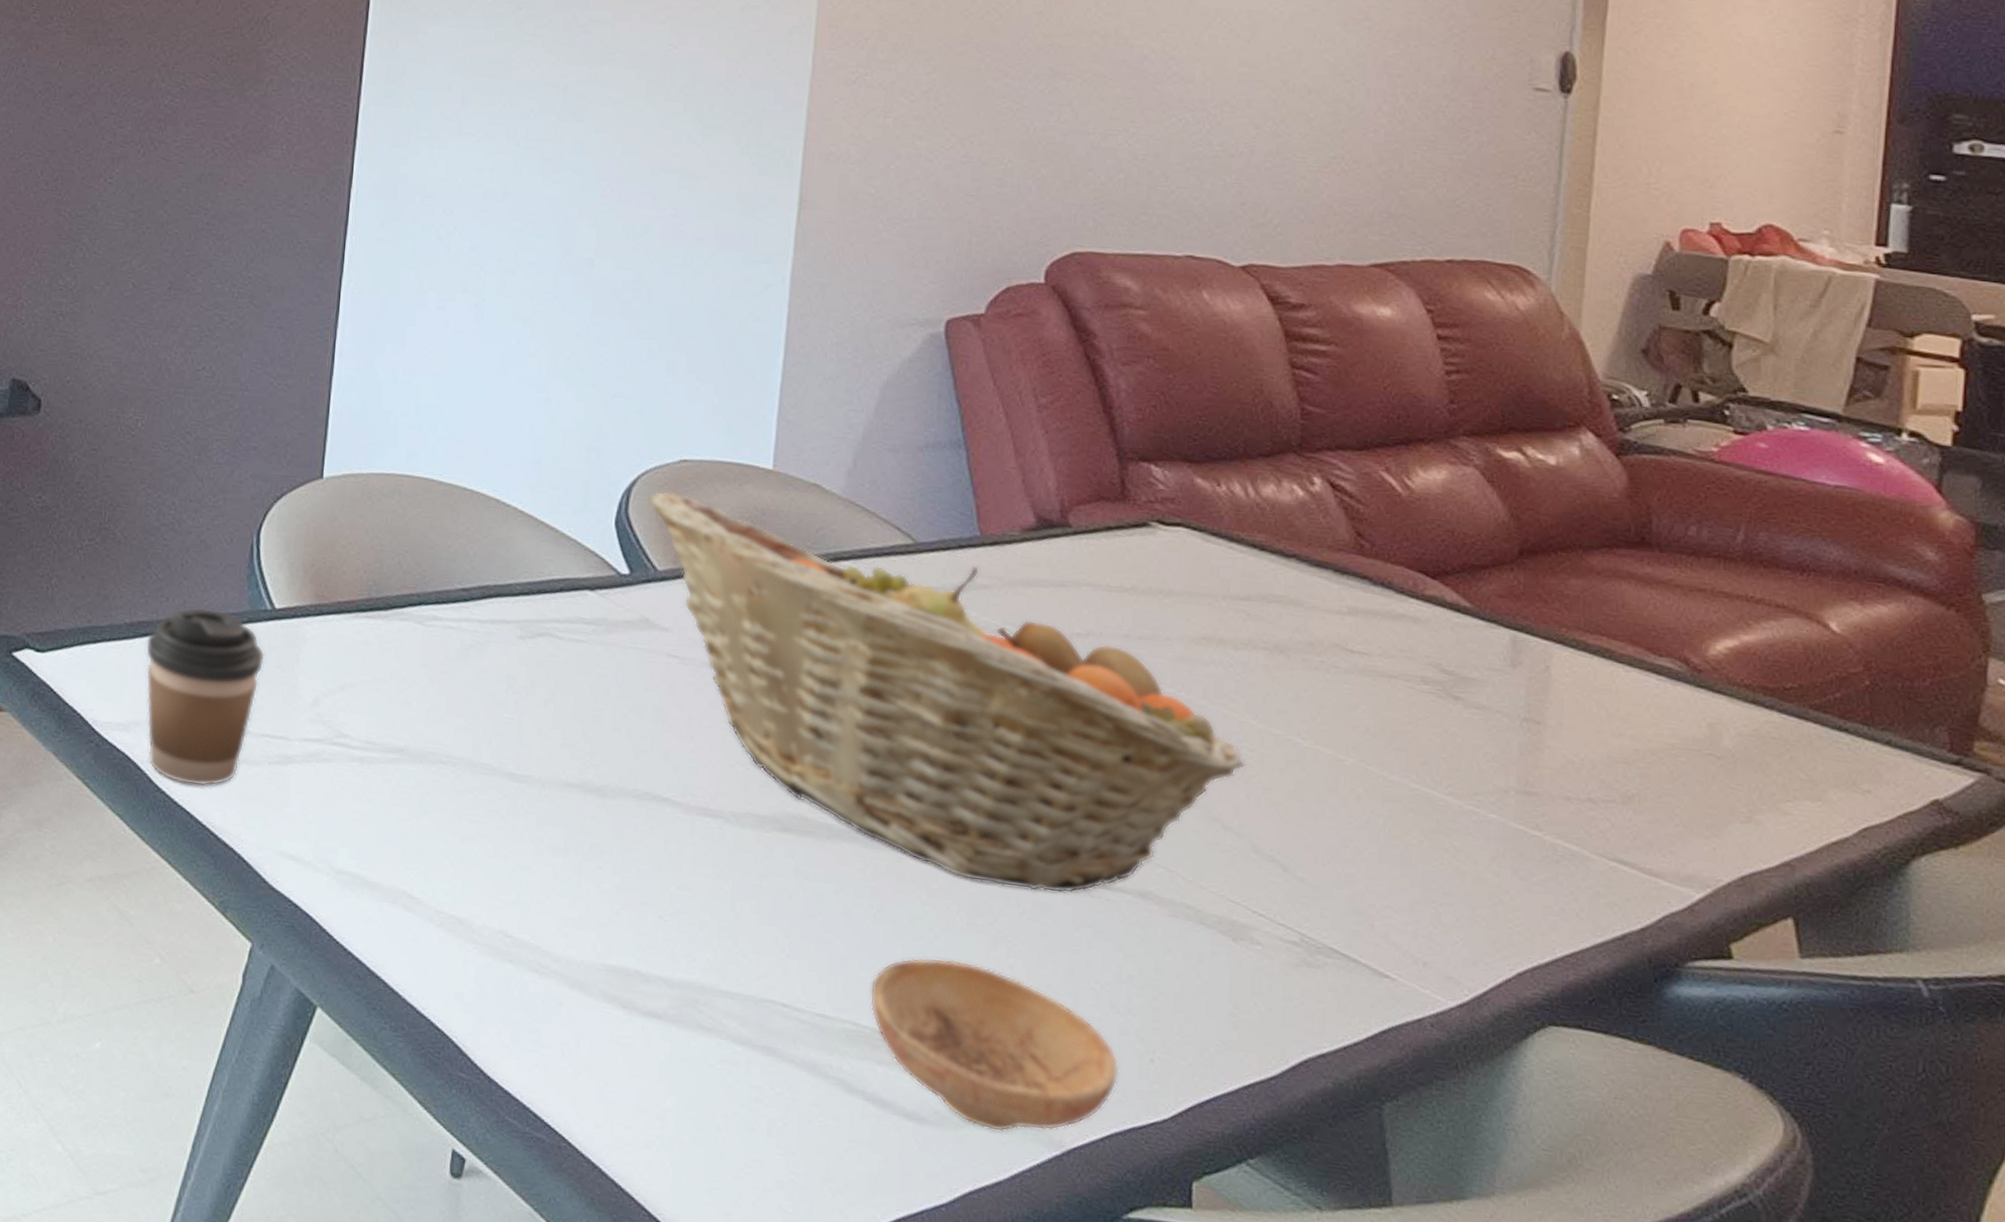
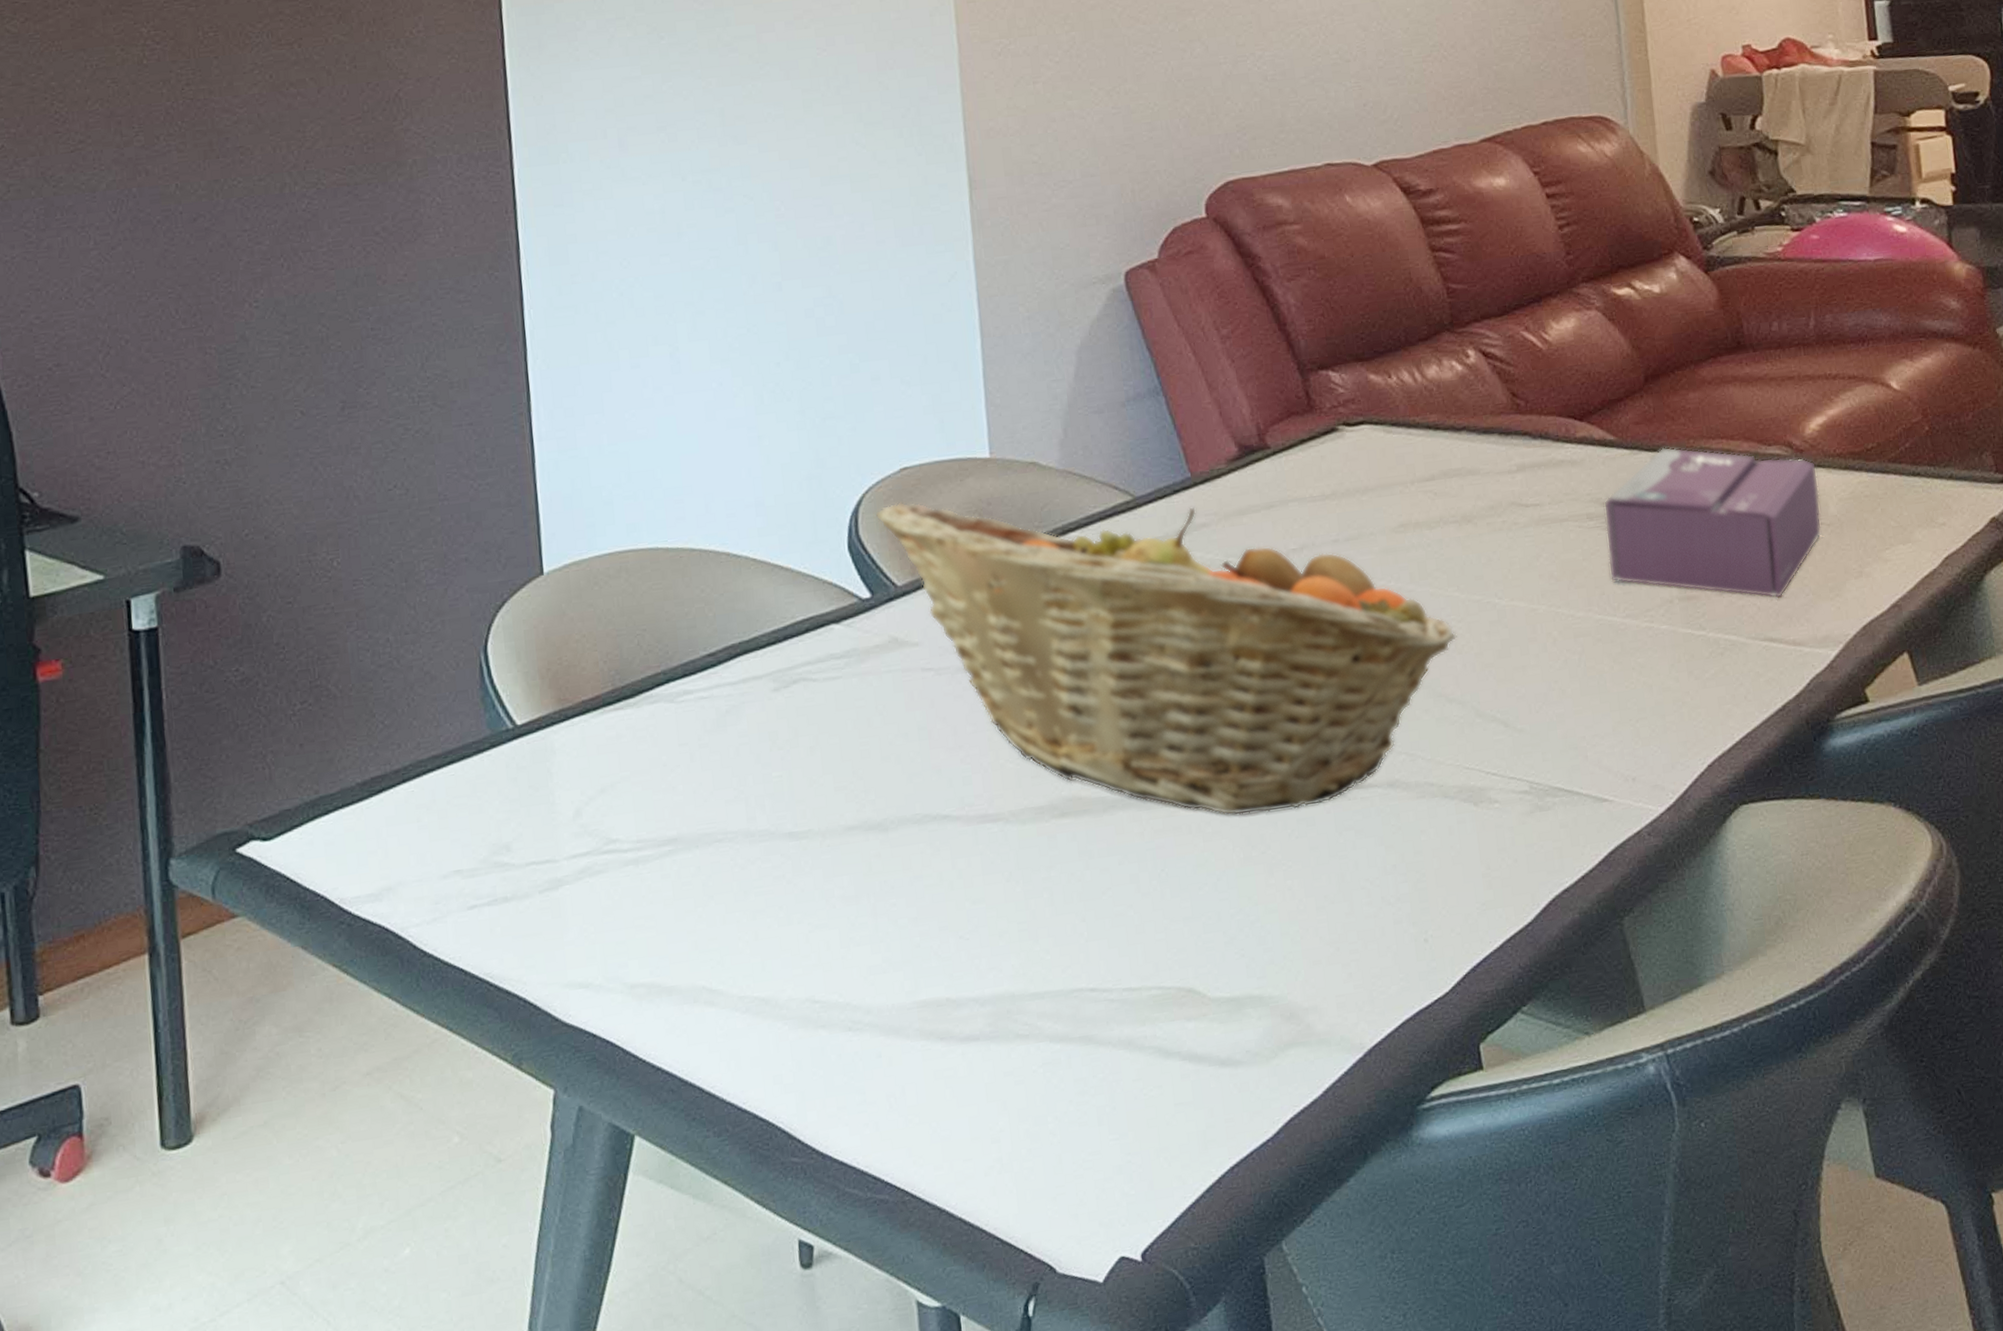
coffee cup: present [145,607,266,787] -> none [383,742,516,941]
bowl: present [869,957,1120,1132] -> none [1167,895,1401,1053]
tissue box: none [1436,628,1716,821] -> present [1603,447,1822,598]

